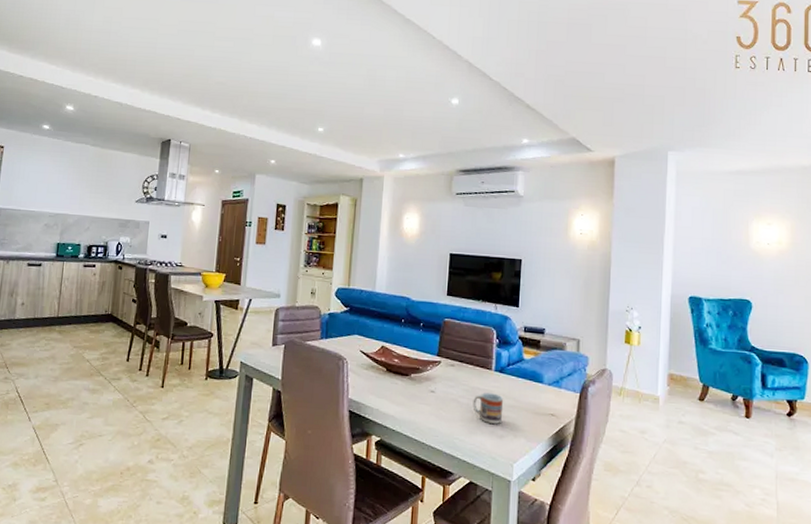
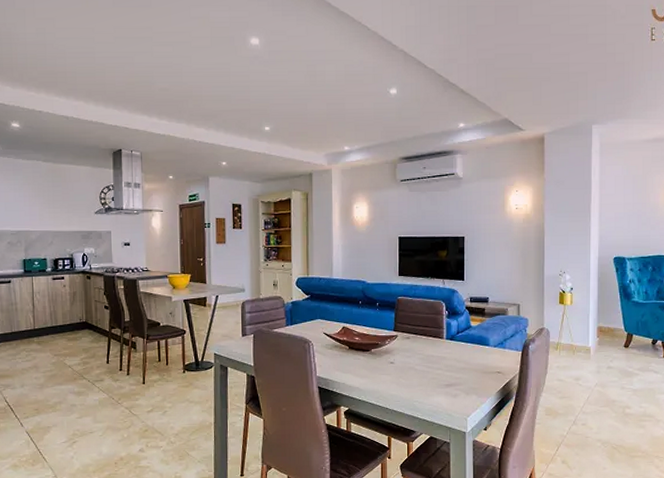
cup: present [472,392,504,424] -> none [428,359,456,385]

